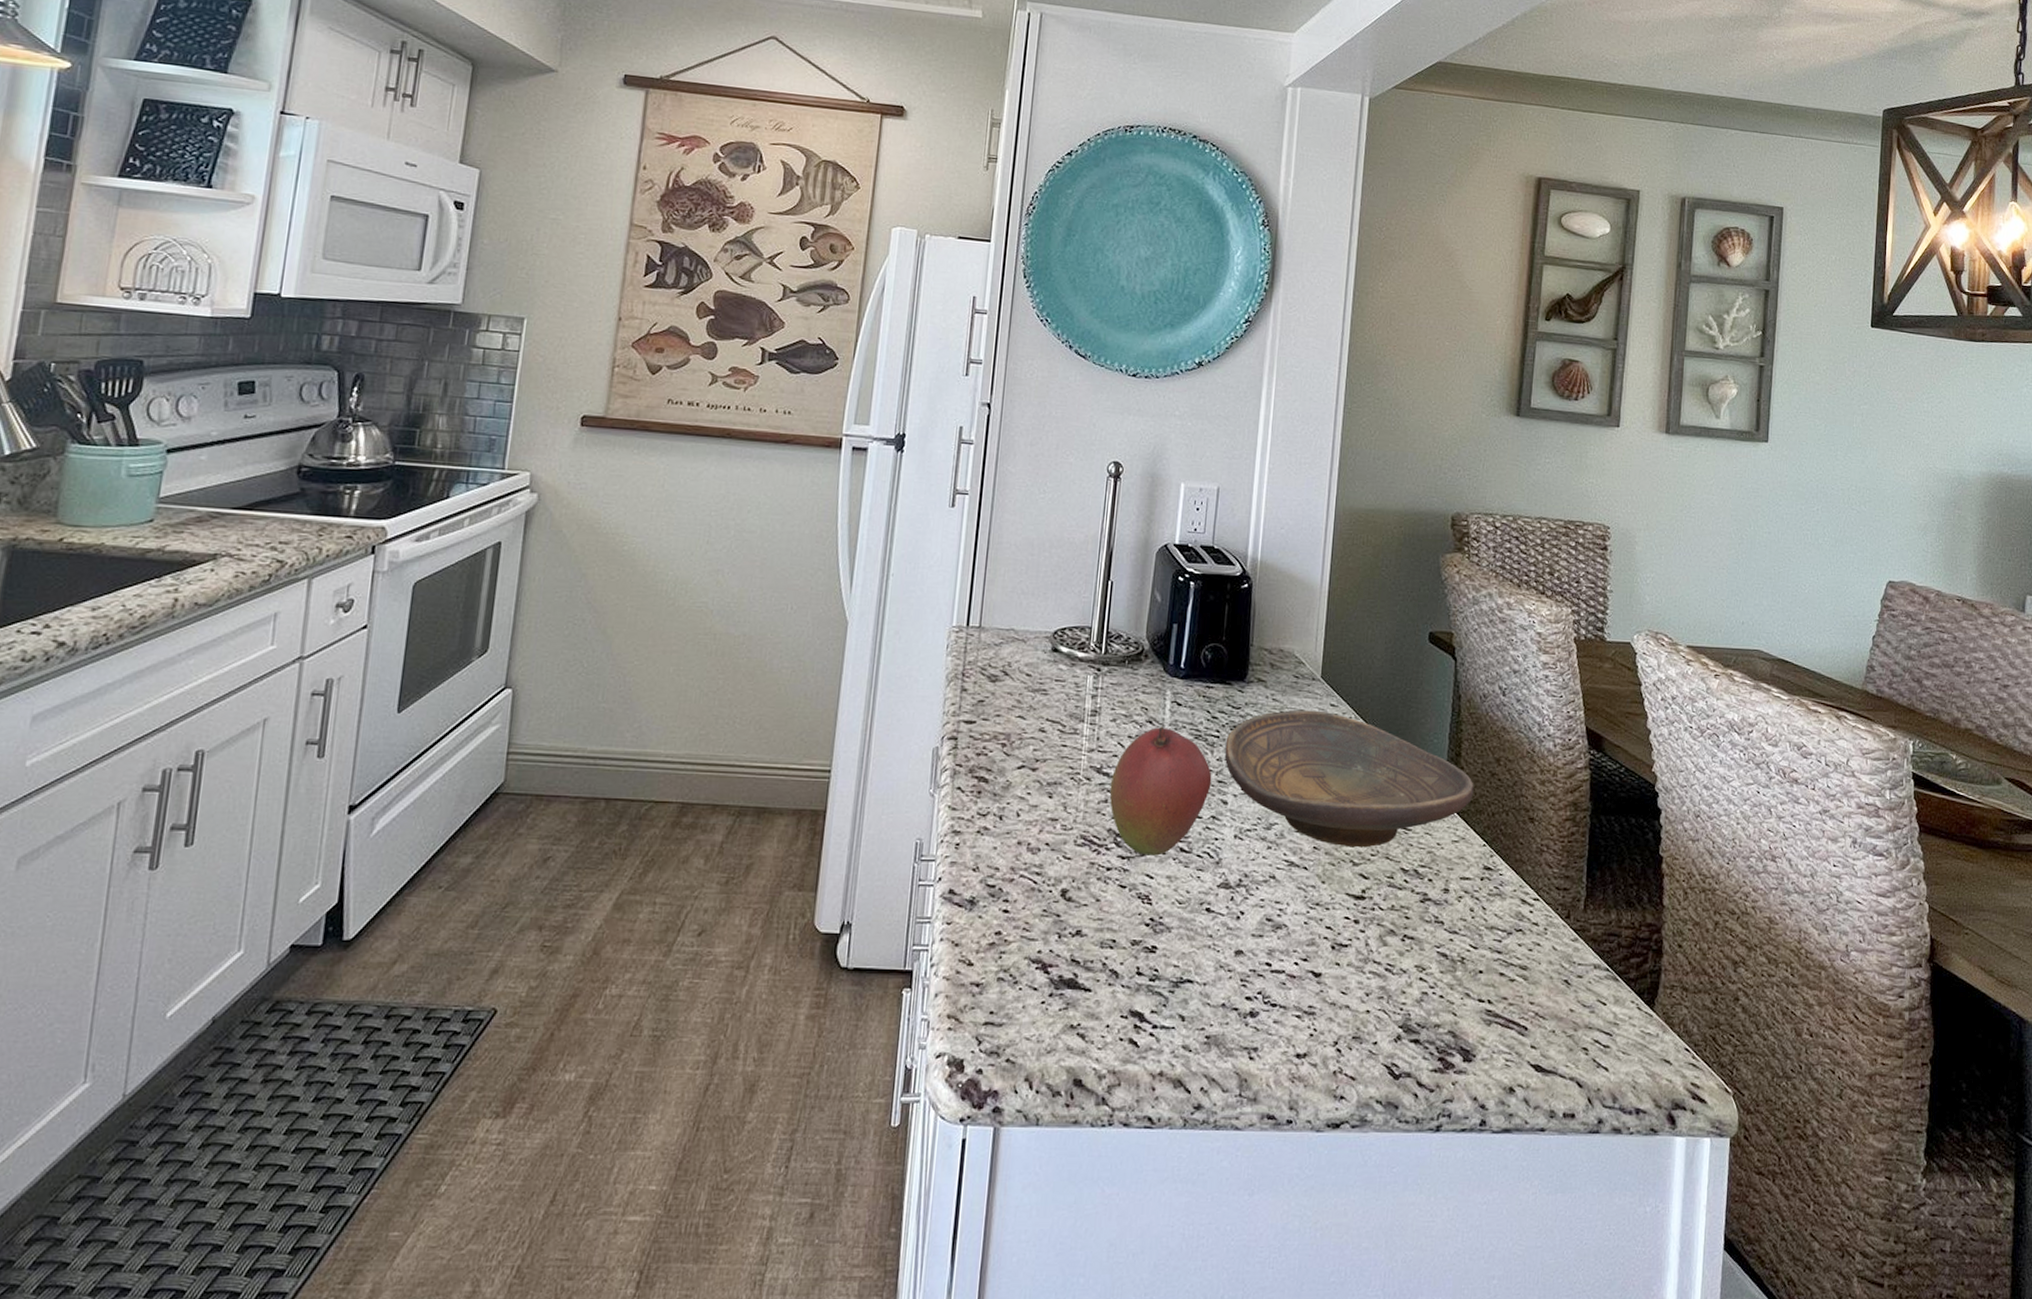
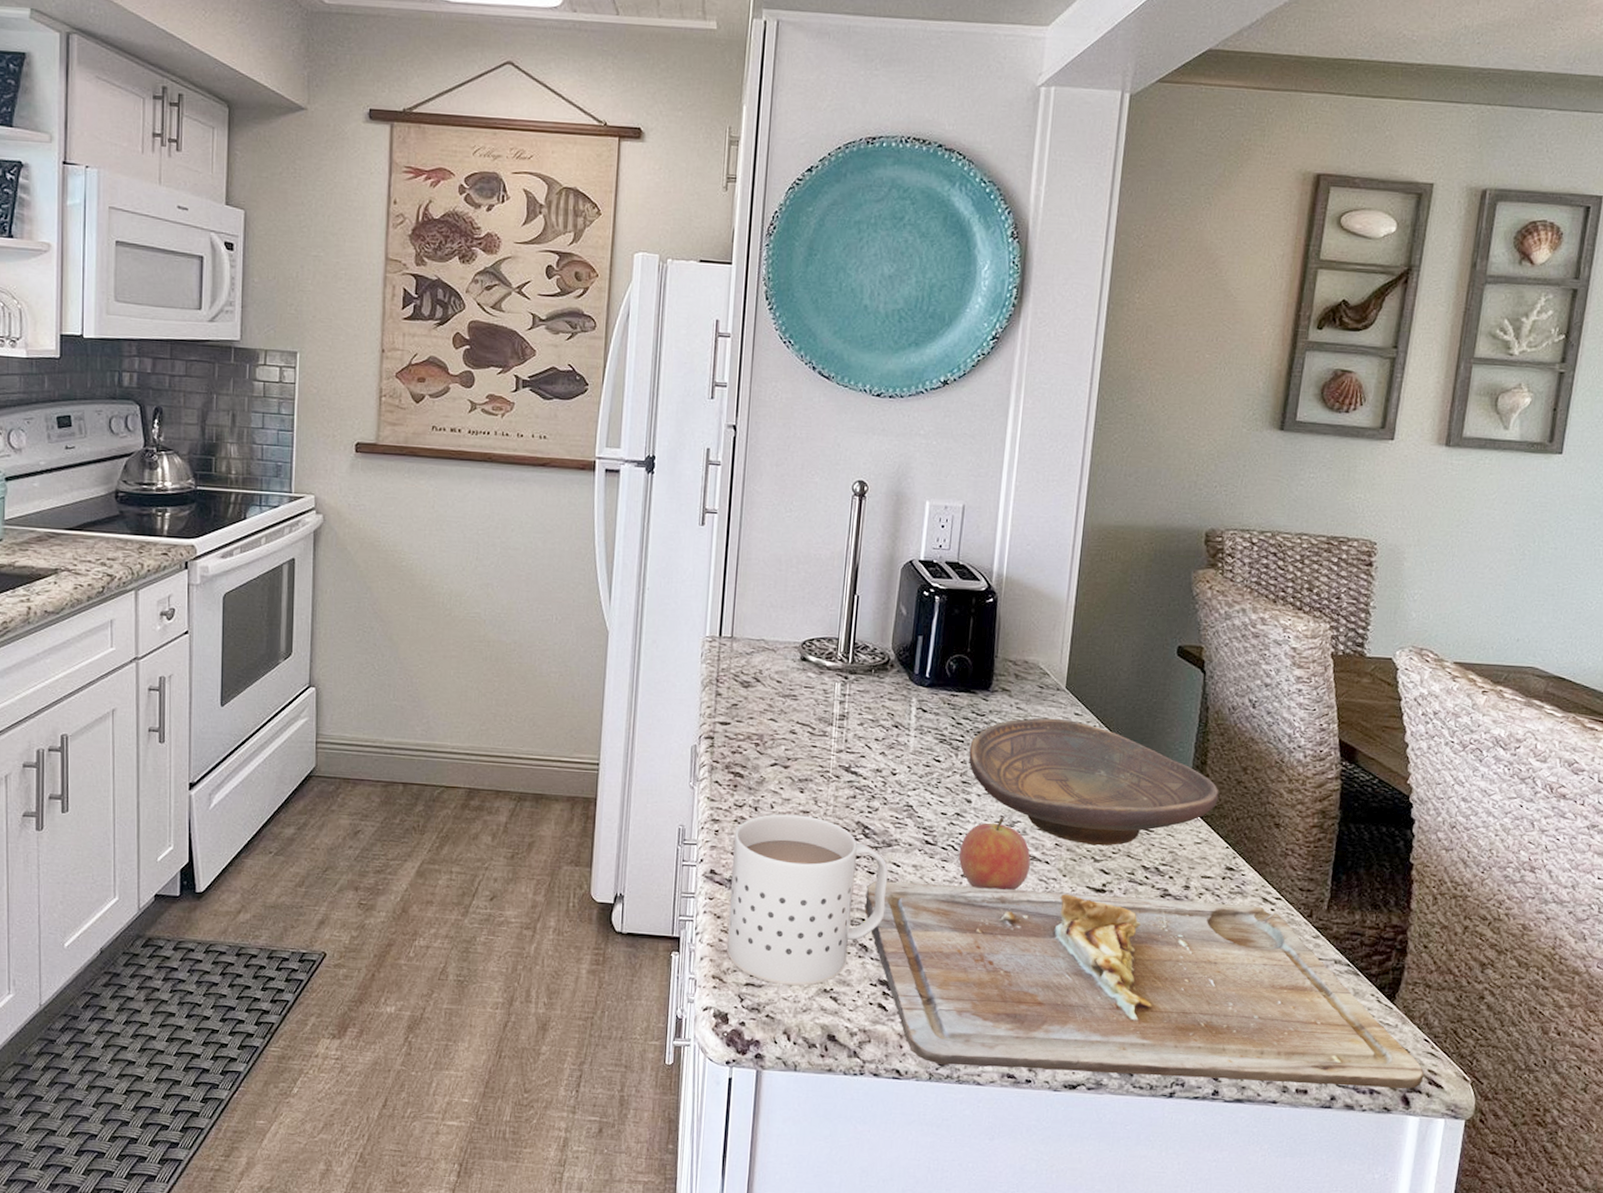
mug: none [964,822,1141,1023] -> present [726,814,889,986]
fruit: present [1109,726,1212,856] -> none [857,730,957,847]
cutting board: none [1115,895,1688,1108] -> present [864,880,1424,1089]
fruit: none [1215,819,1289,902] -> present [959,817,1031,891]

